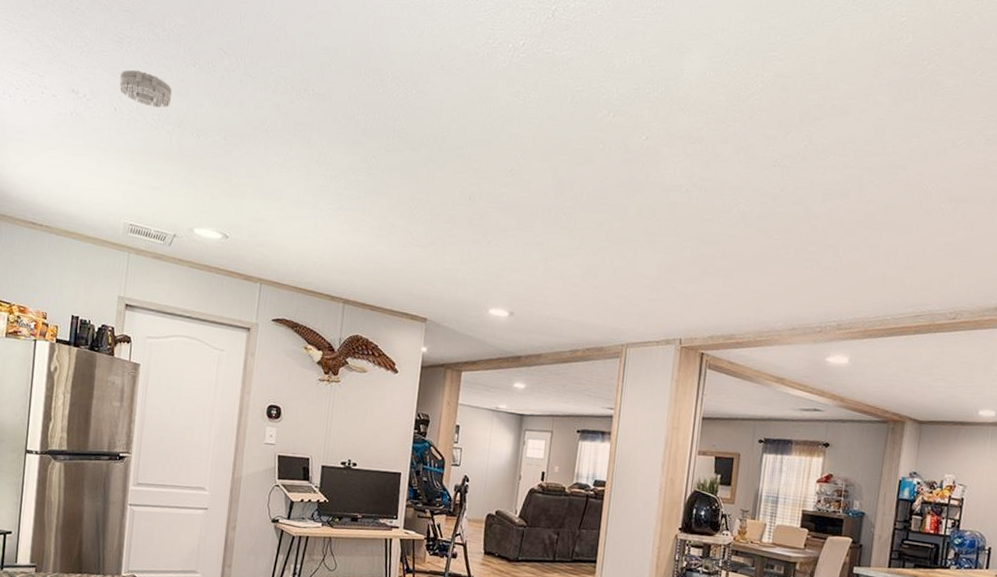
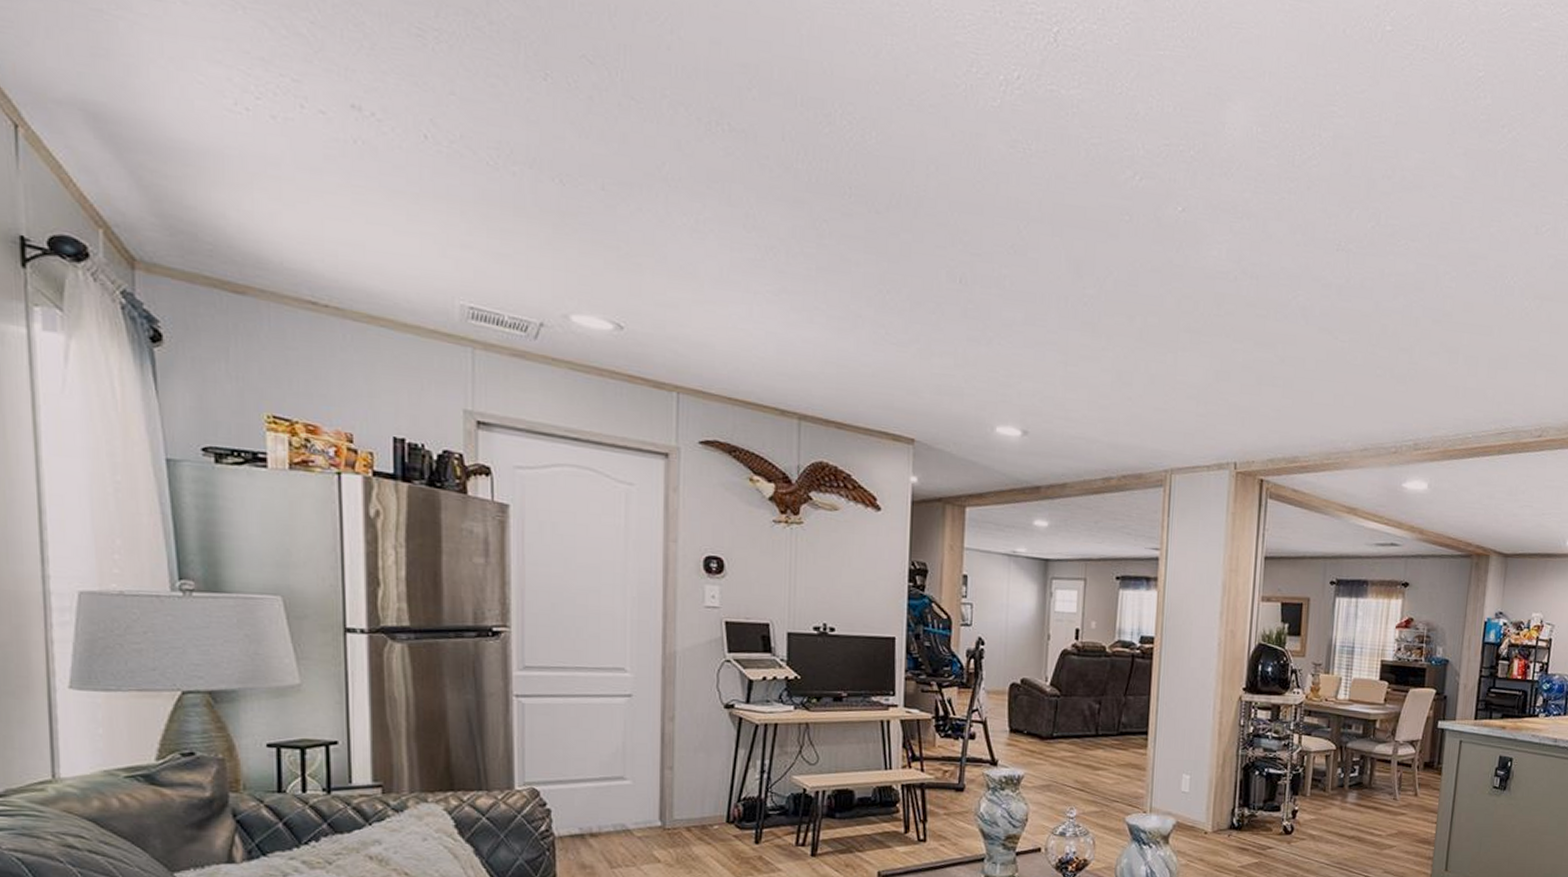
smoke detector: present [119,70,172,108] -> none [429,79,515,139]

